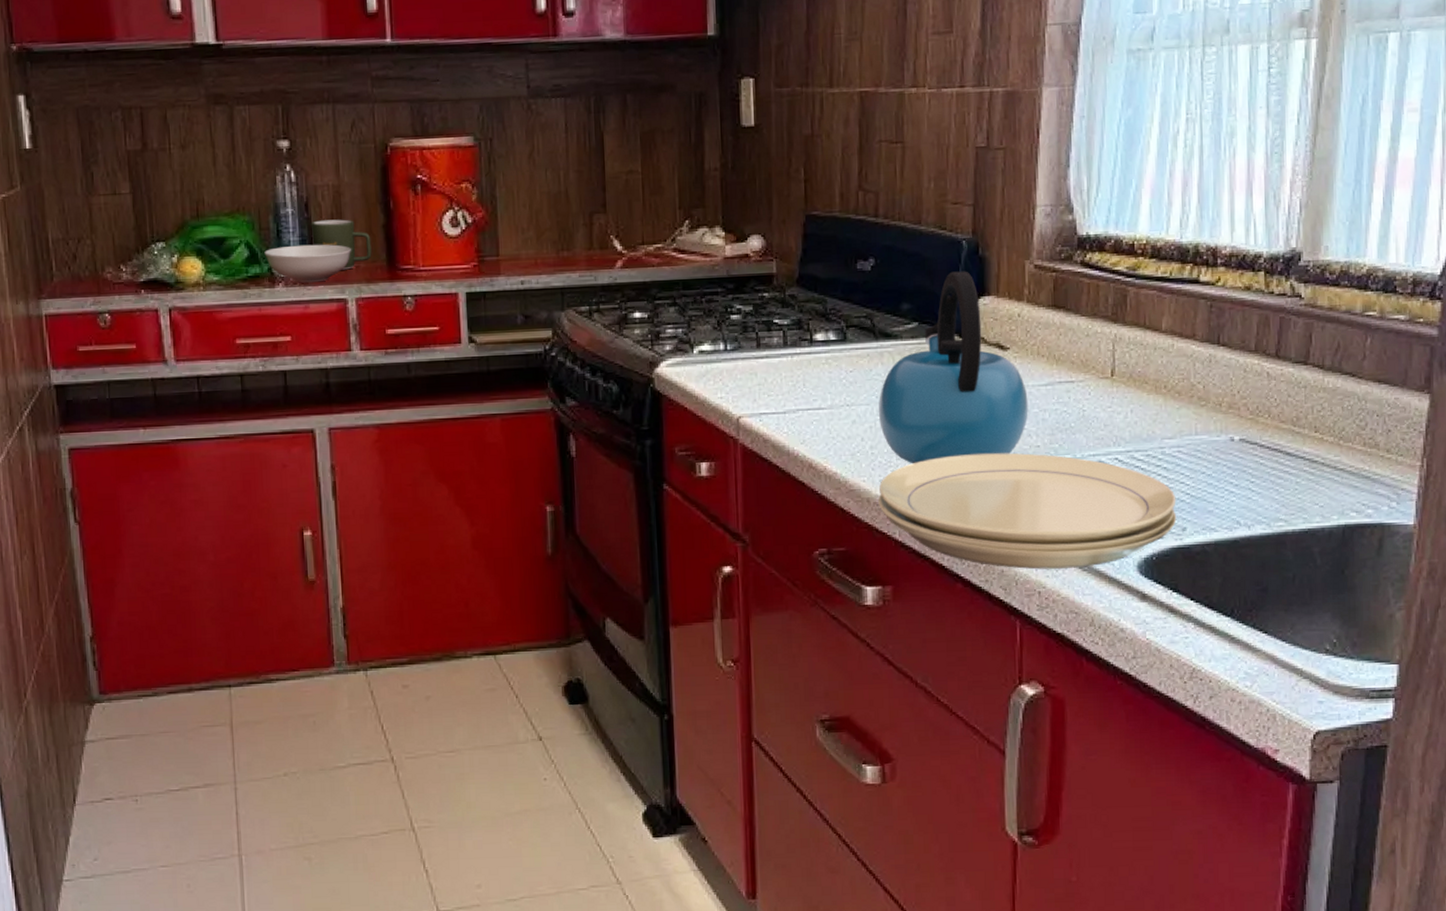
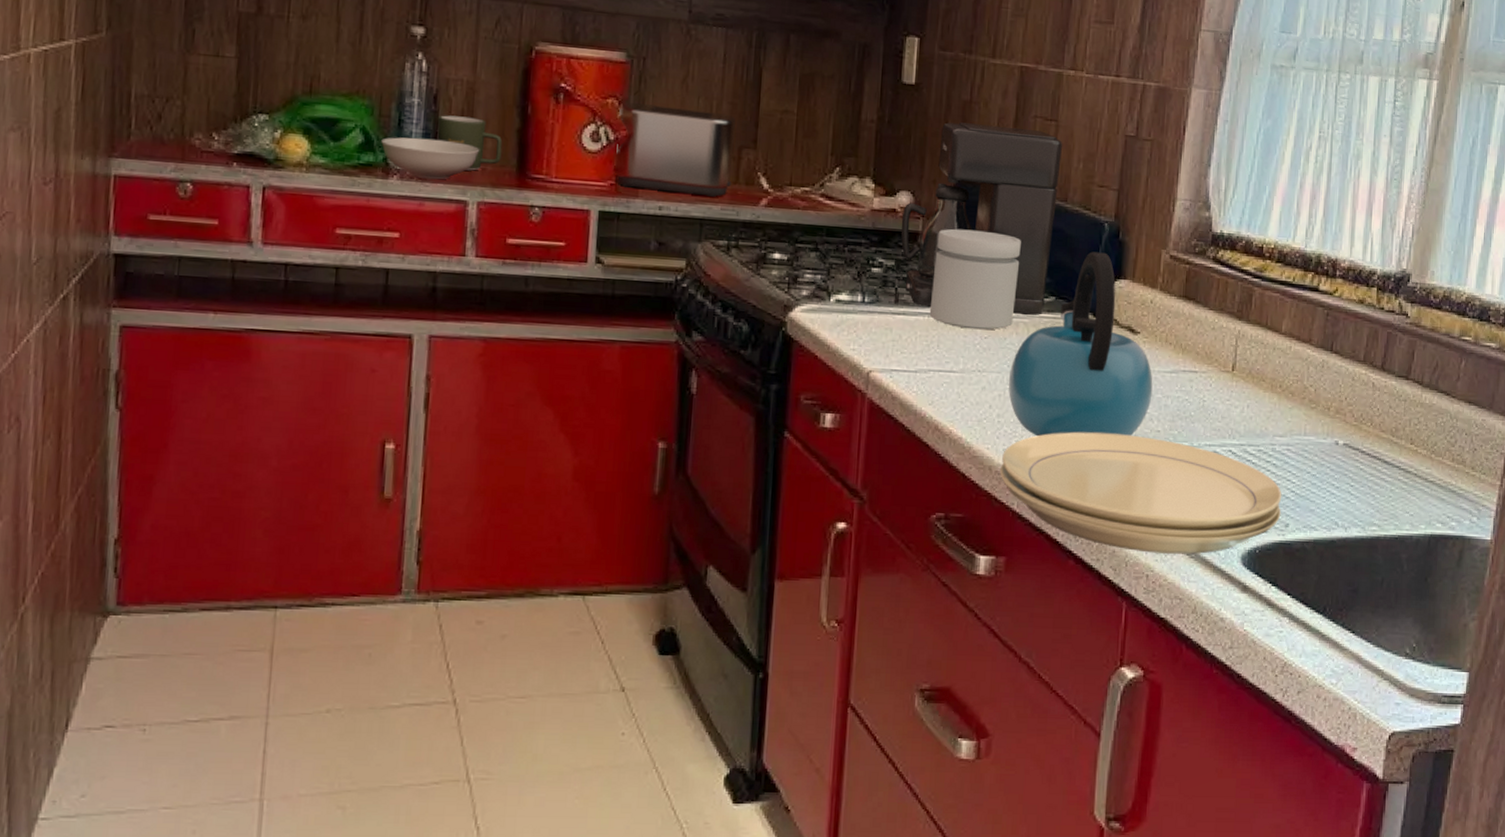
toaster: none [474,182,586,267] -> present [615,103,736,197]
coffee maker: none [755,155,912,347] -> present [901,122,1063,316]
jar: none [792,264,879,365] -> present [929,228,1021,330]

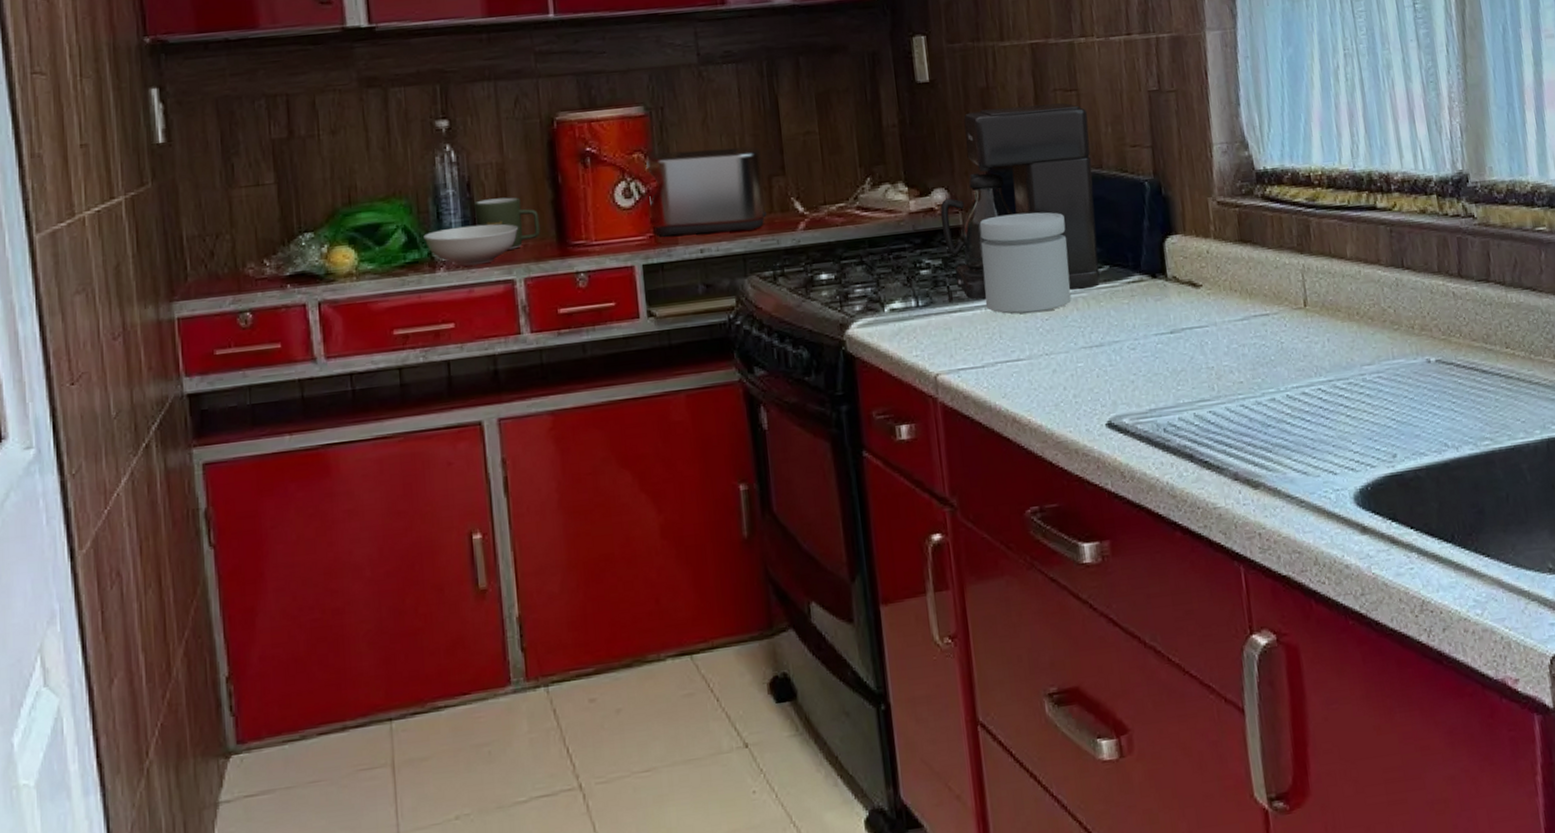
plate: present [1000,432,1282,555] -> none [1086,390,1386,511]
kettle: present [1008,251,1153,437] -> none [1077,211,1228,411]

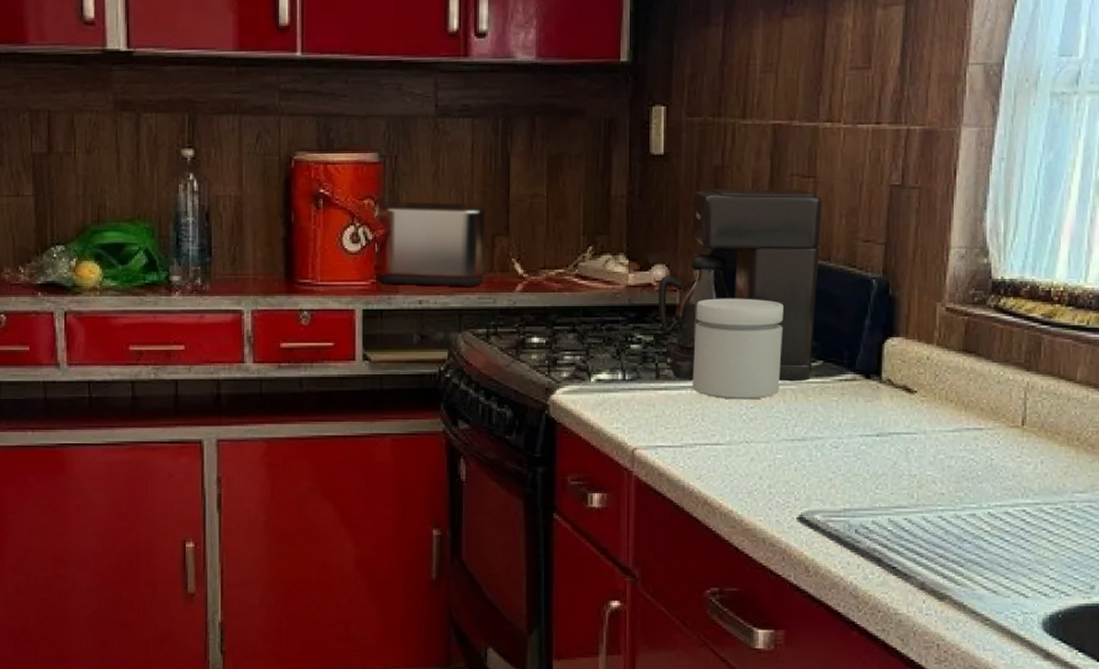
bowl: present [423,223,519,266] -> none [163,254,251,293]
mug: present [473,197,541,250] -> none [210,230,270,281]

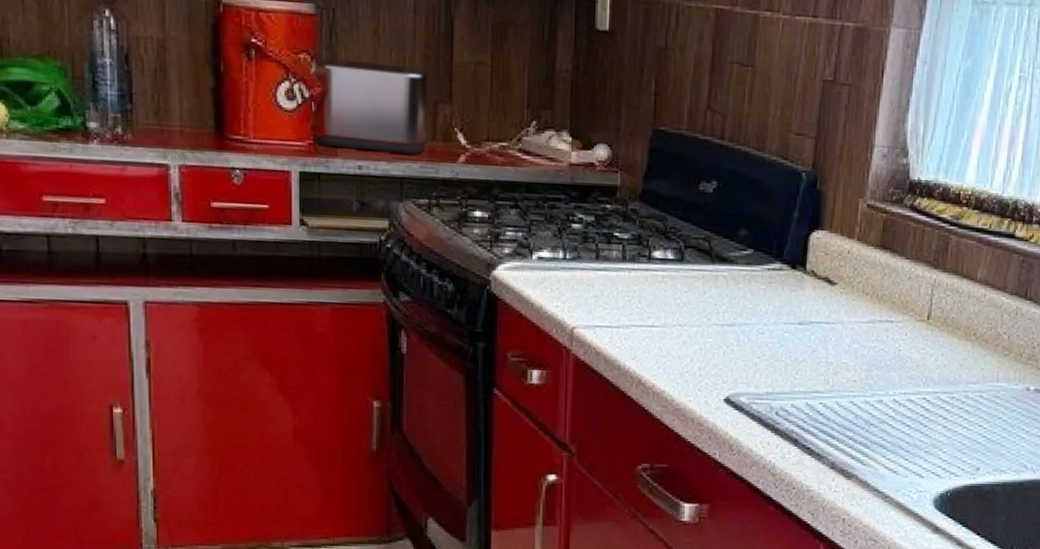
coffee maker: present [658,188,823,382] -> none [599,70,760,269]
jar: present [692,298,784,400] -> none [630,182,719,285]

